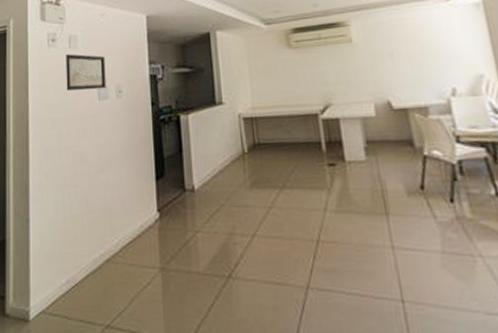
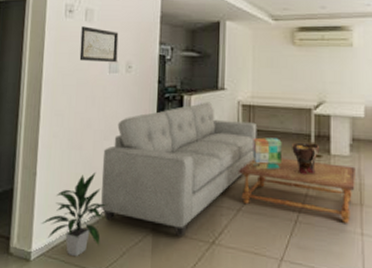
indoor plant: none [39,211,110,311] -> present [41,172,108,257]
sofa: none [99,119,264,274] -> present [101,102,258,237]
coffee table: none [247,170,378,237] -> present [238,158,355,223]
decorative cube: none [259,150,293,188] -> present [252,137,282,170]
decorative urn: none [302,150,332,188] -> present [292,142,319,176]

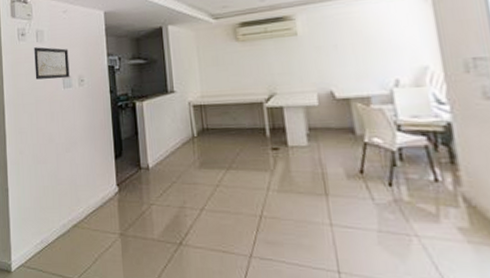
indoor plant: present [41,172,108,257] -> none [18,184,76,266]
sofa: present [101,102,258,237] -> none [66,106,212,240]
coffee table: present [238,158,355,223] -> none [196,153,318,214]
decorative cube: present [252,137,282,170] -> none [208,135,239,168]
decorative urn: present [292,142,319,176] -> none [247,136,276,170]

